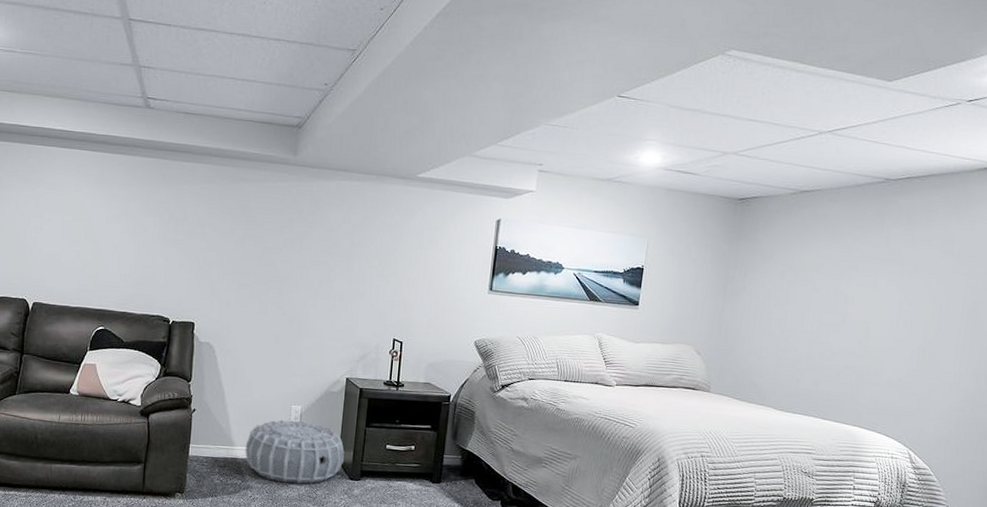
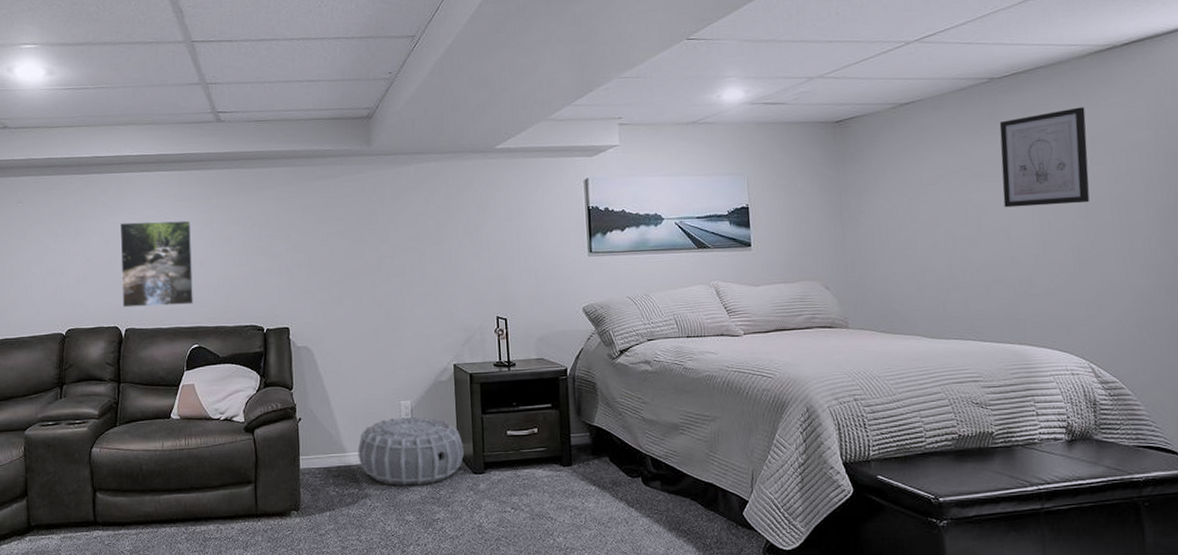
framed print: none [32,196,109,287] -> present [119,220,195,308]
wall art: none [870,218,962,308] -> present [999,107,1090,208]

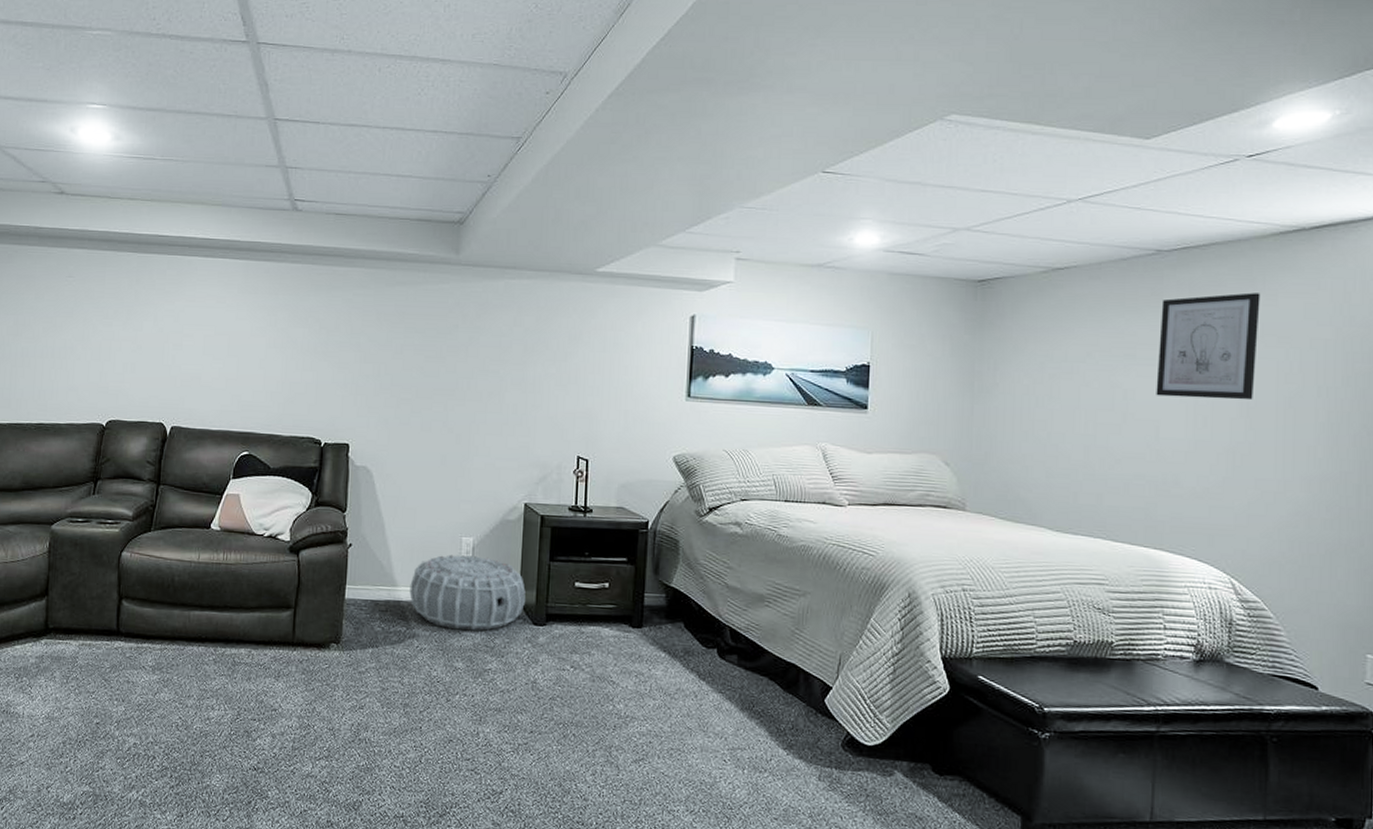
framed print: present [119,220,195,308] -> none [170,310,254,407]

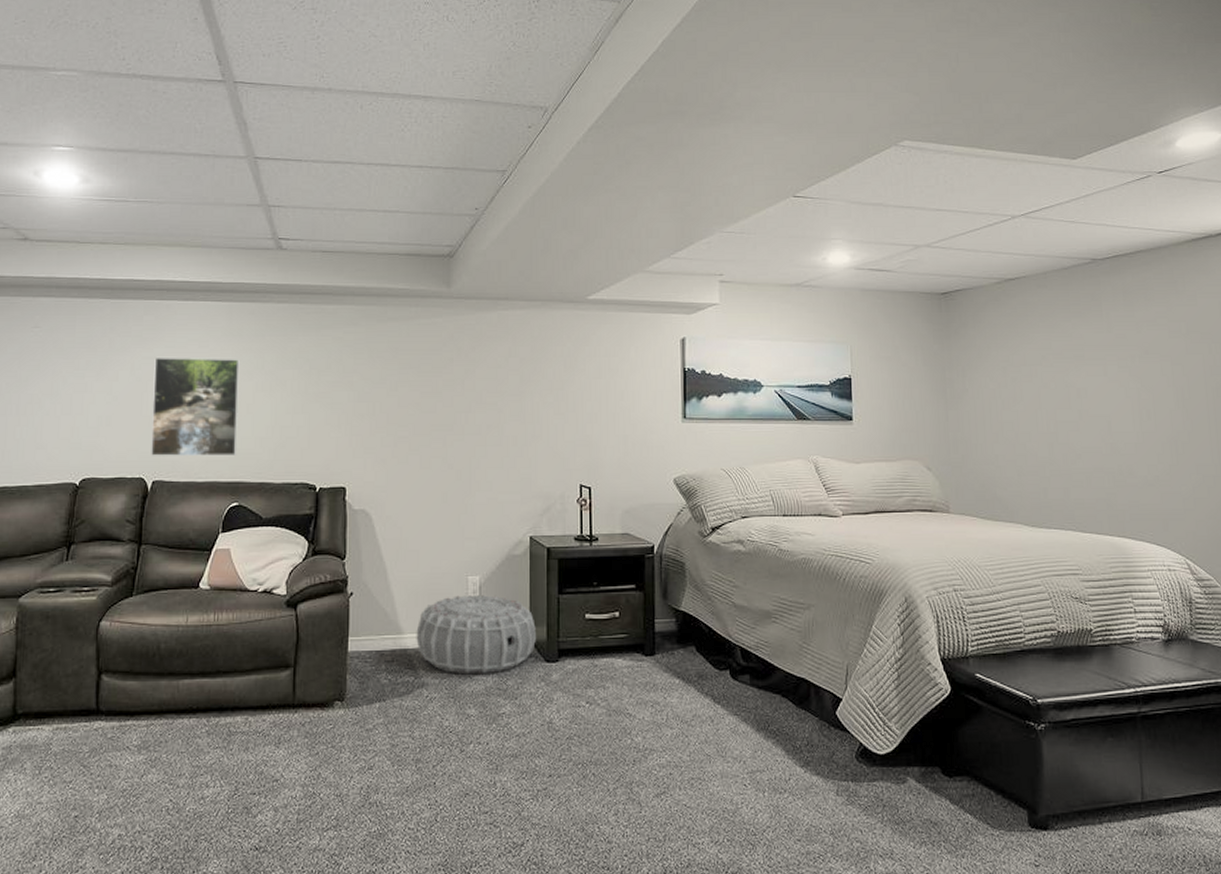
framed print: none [170,310,254,407] -> present [151,357,240,456]
wall art: present [1156,292,1261,401] -> none [1101,294,1187,393]

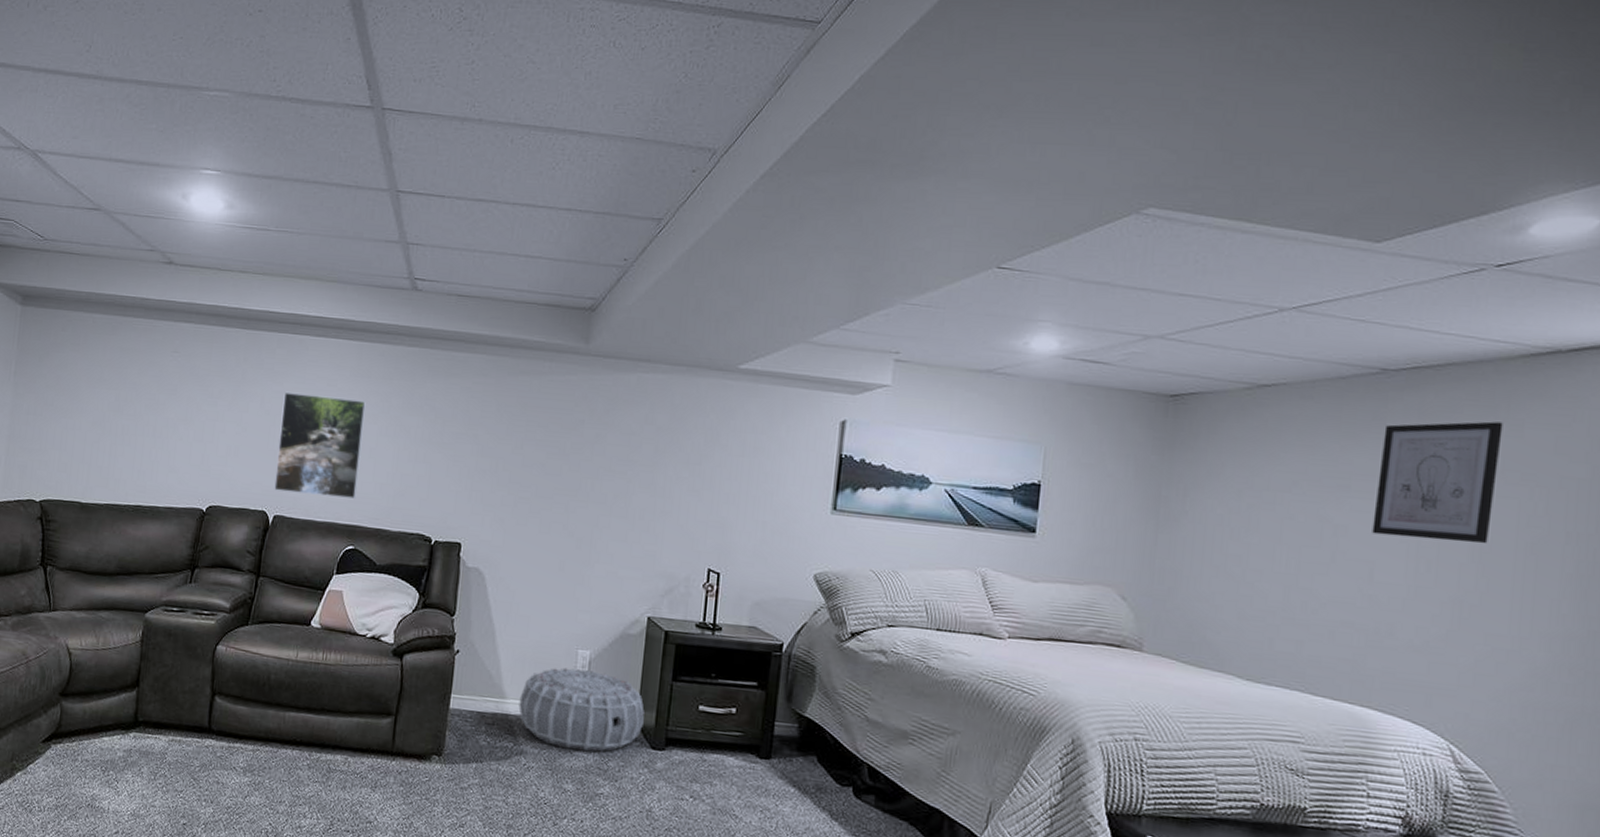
wall art: none [1101,294,1187,393] -> present [1372,421,1503,544]

